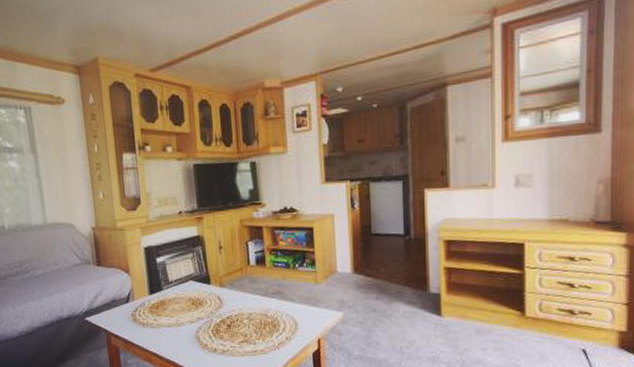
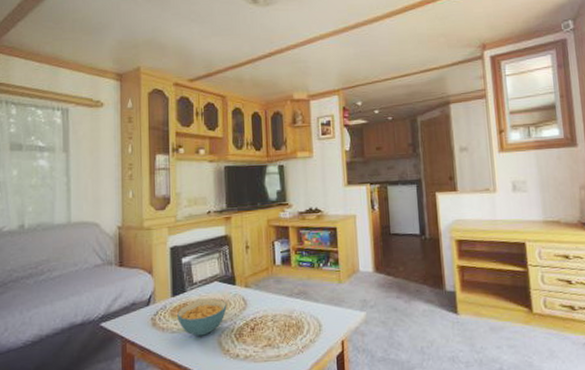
cereal bowl: none [156,297,203,331] -> present [177,299,227,336]

